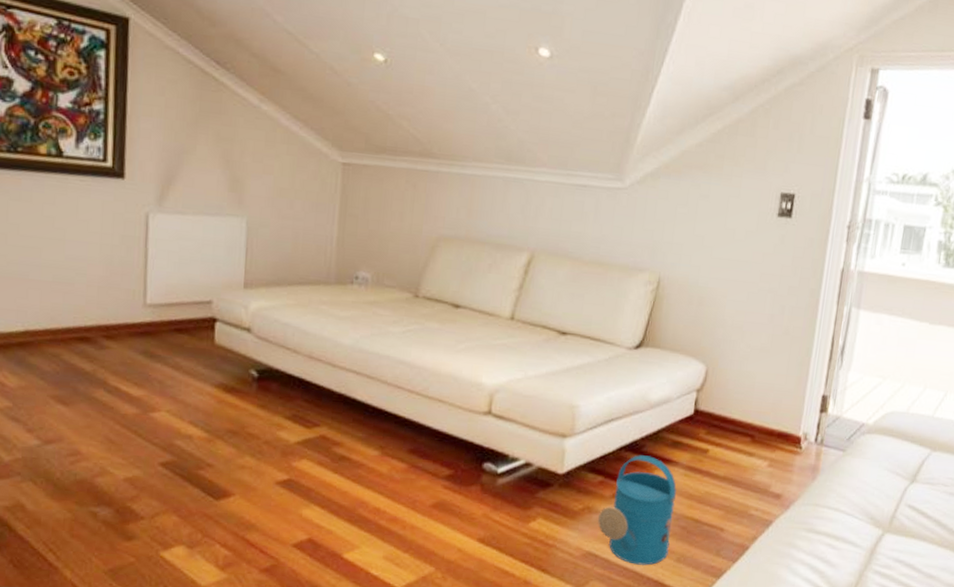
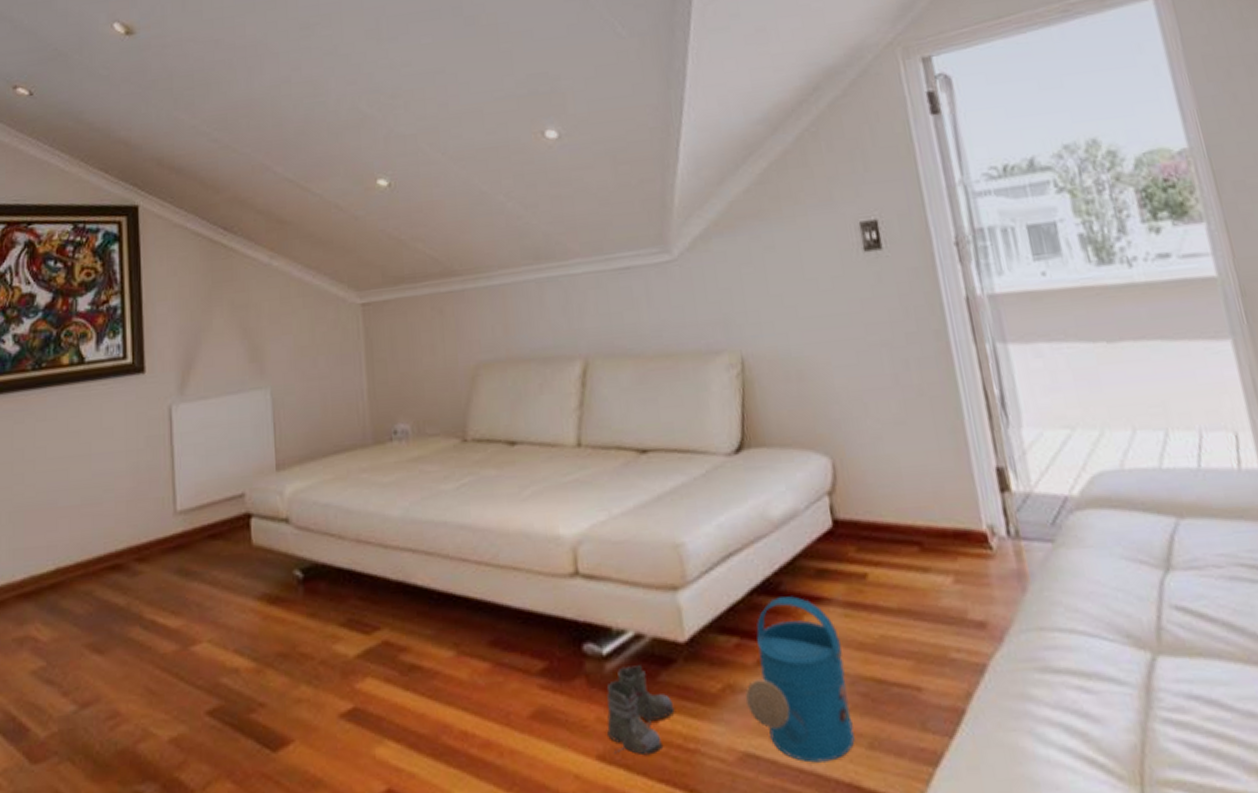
boots: none [489,483,544,544] -> present [607,665,675,756]

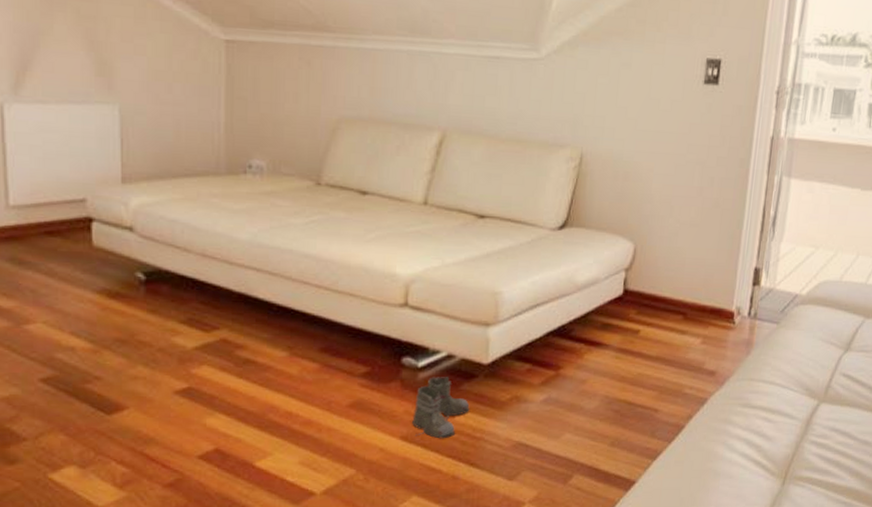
watering can: present [745,596,855,763] -> none [526,340,608,452]

